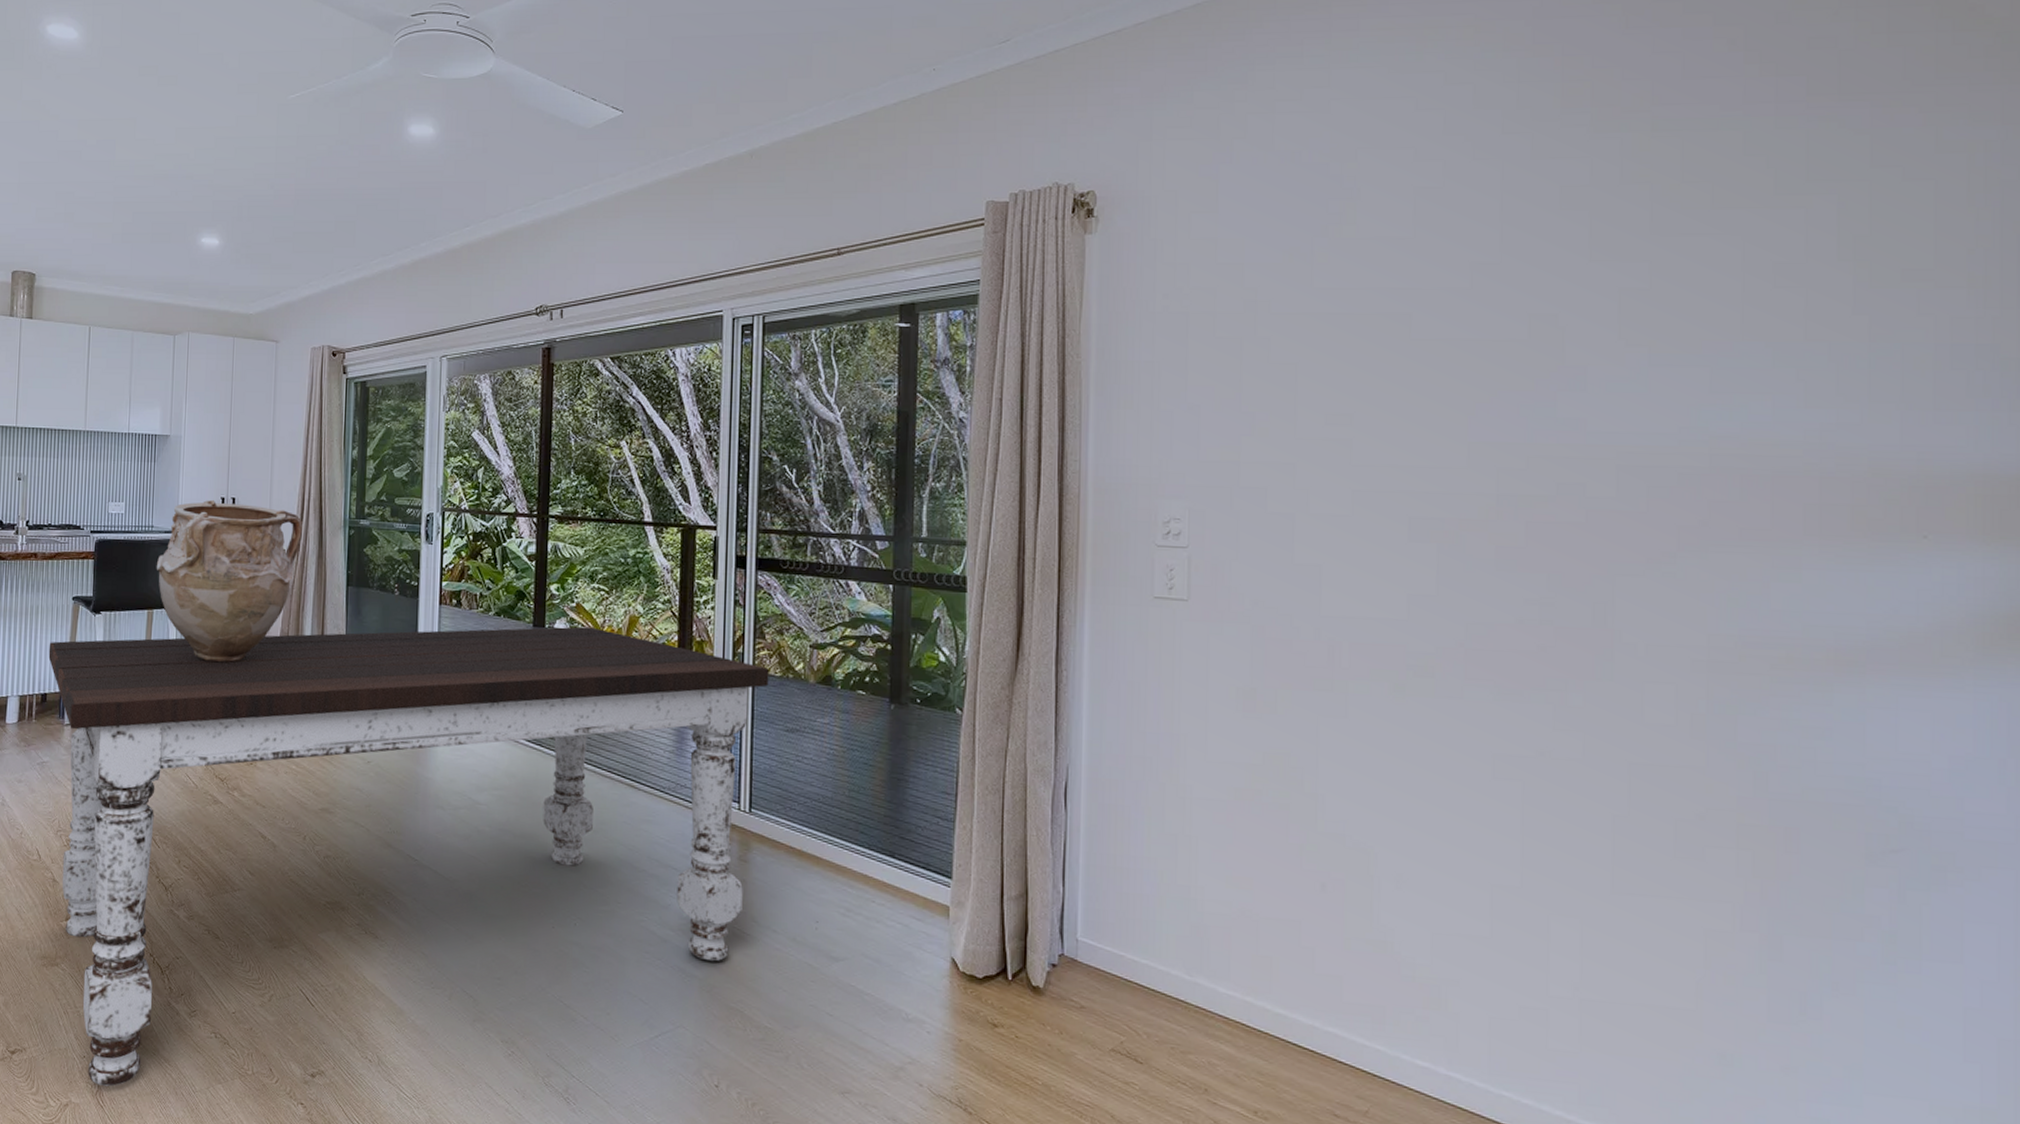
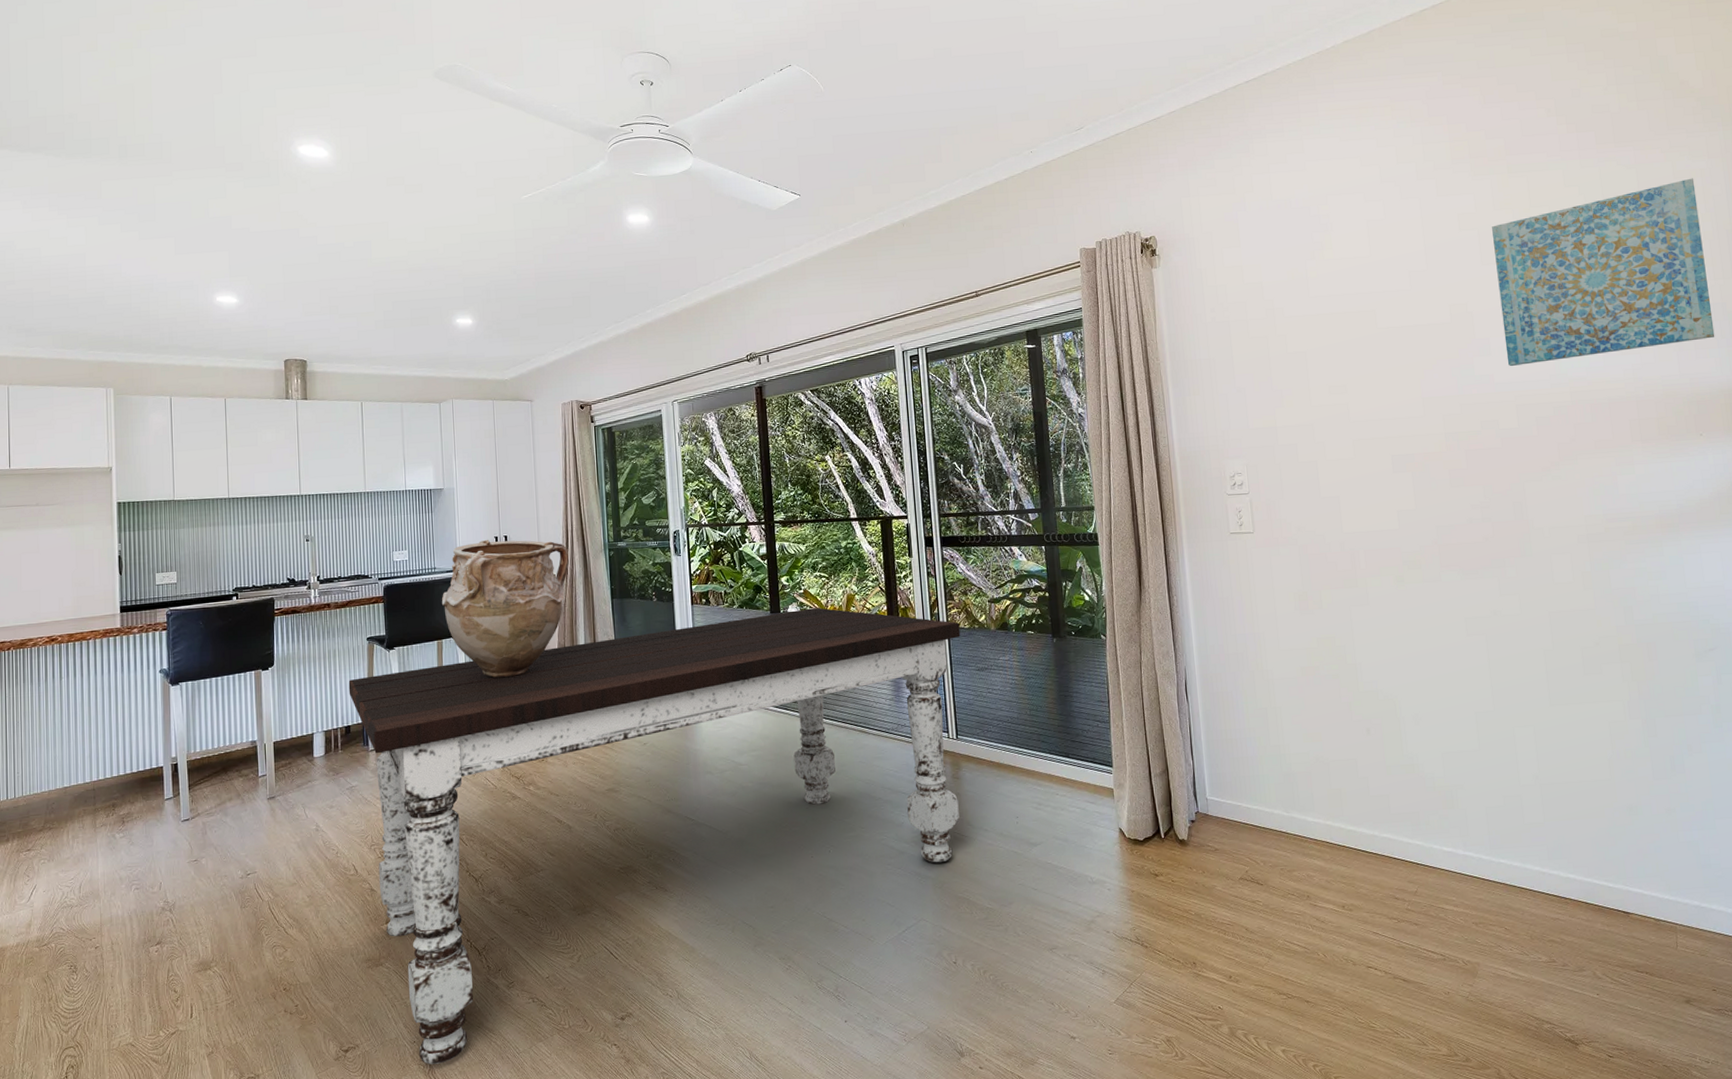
wall art: none [1611,153,1973,410] -> present [1492,178,1715,367]

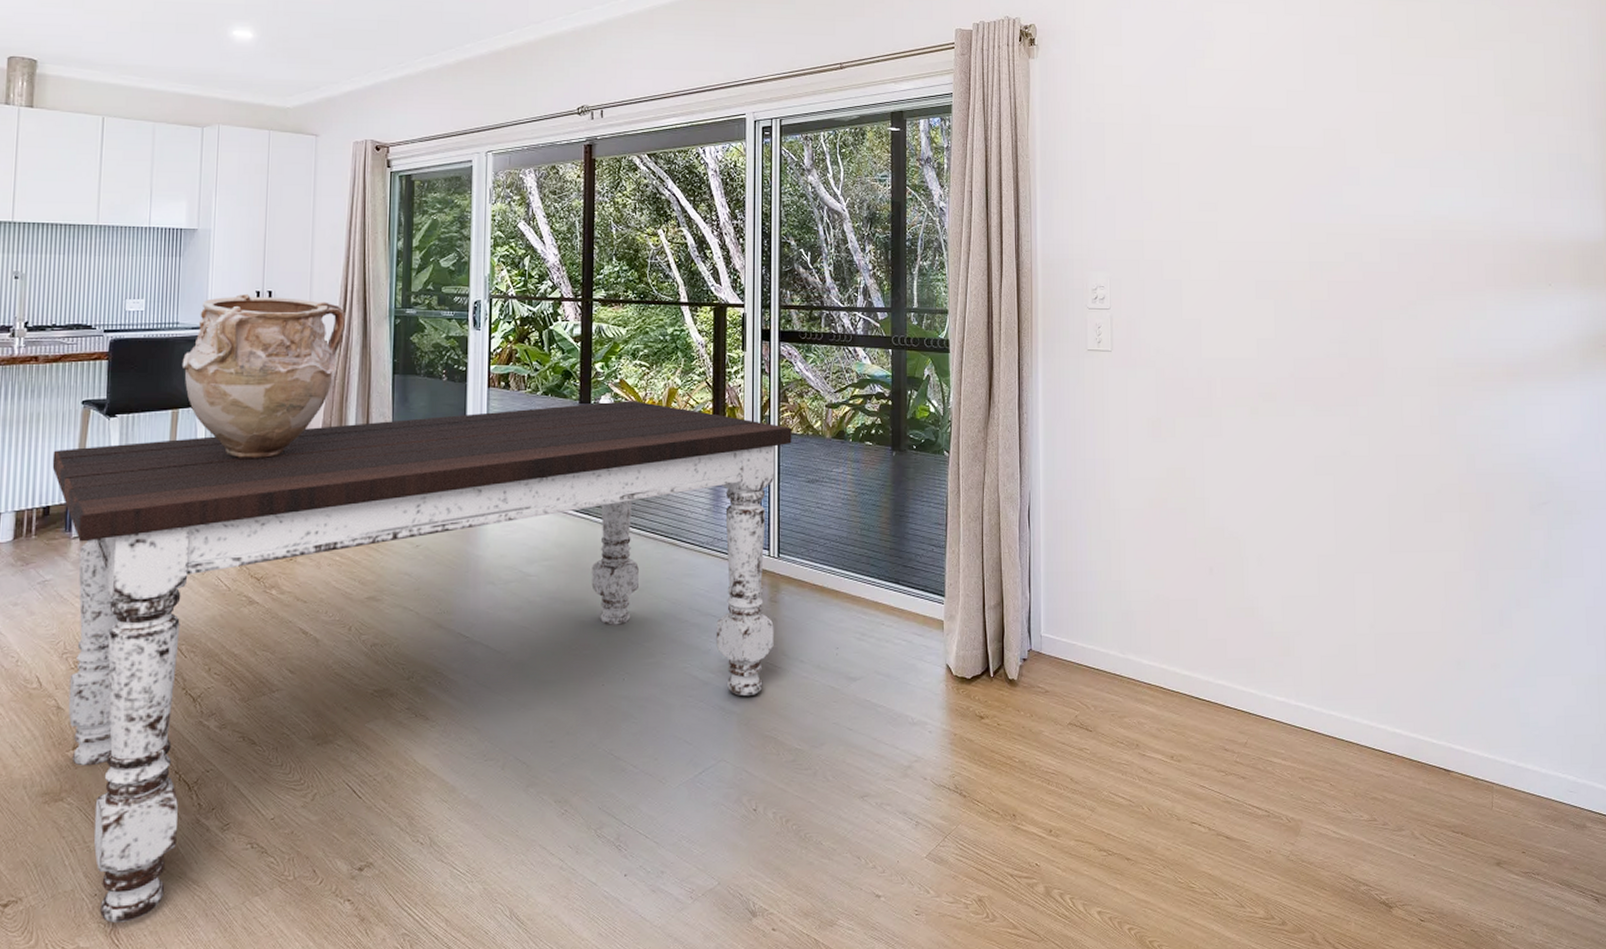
wall art: present [1492,178,1715,367] -> none [1370,26,1569,199]

